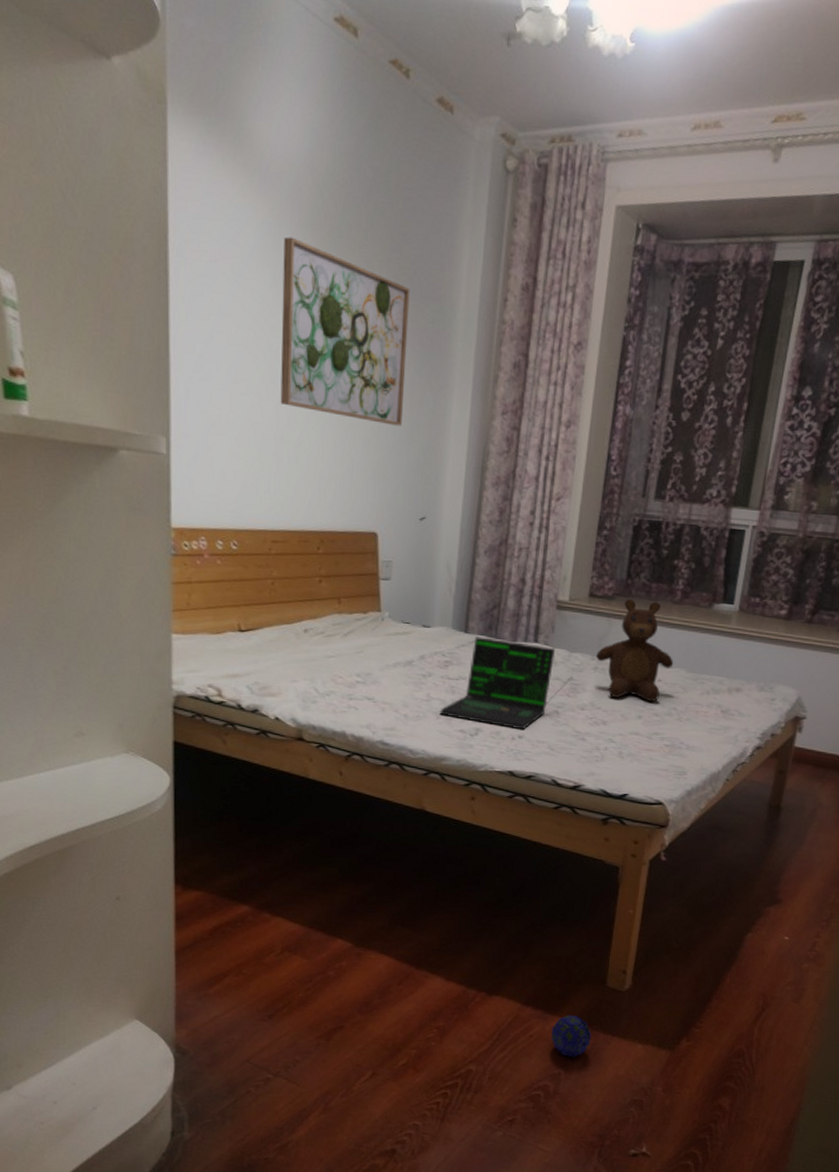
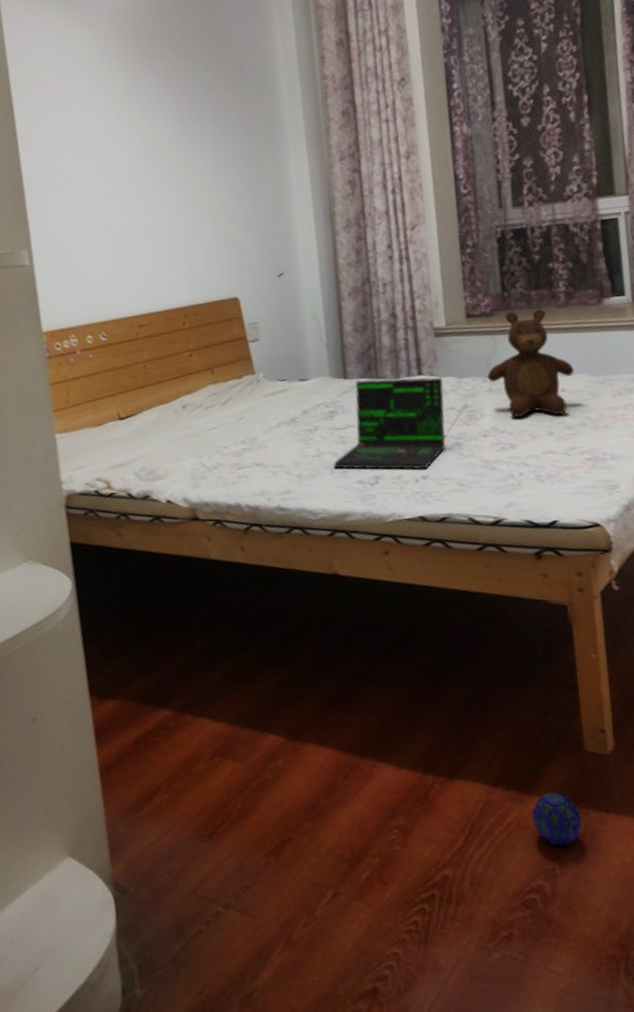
wall art: present [280,236,410,426] -> none [110,51,245,198]

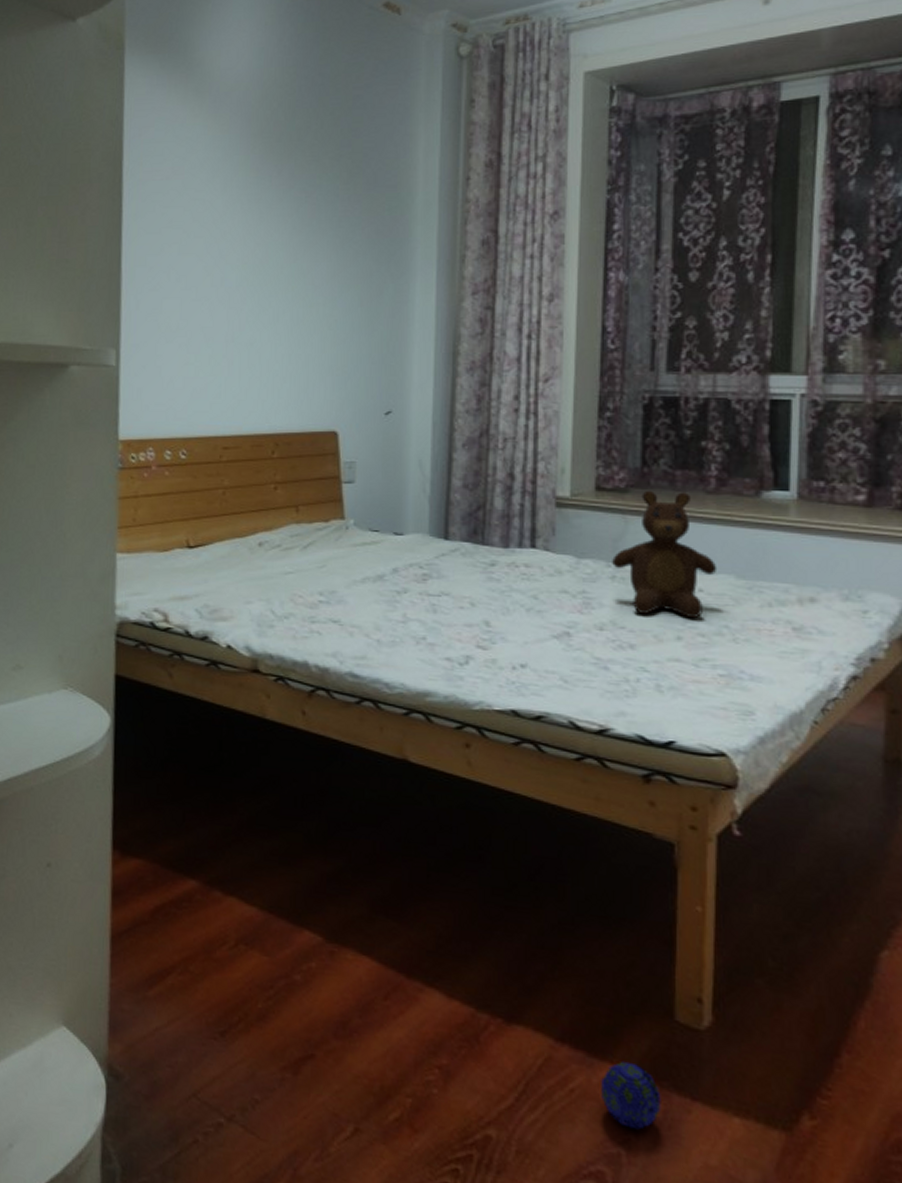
laptop: present [333,376,468,470] -> none [419,544,584,657]

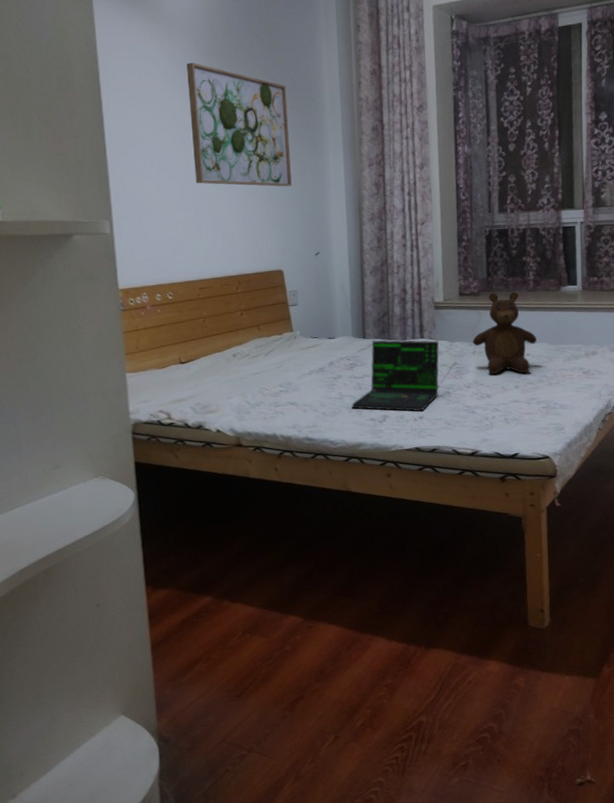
wall art: none [231,147,364,317] -> present [187,62,292,187]
laptop: none [419,544,584,657] -> present [351,340,457,412]
ball: present [601,1060,661,1130] -> none [487,657,524,697]

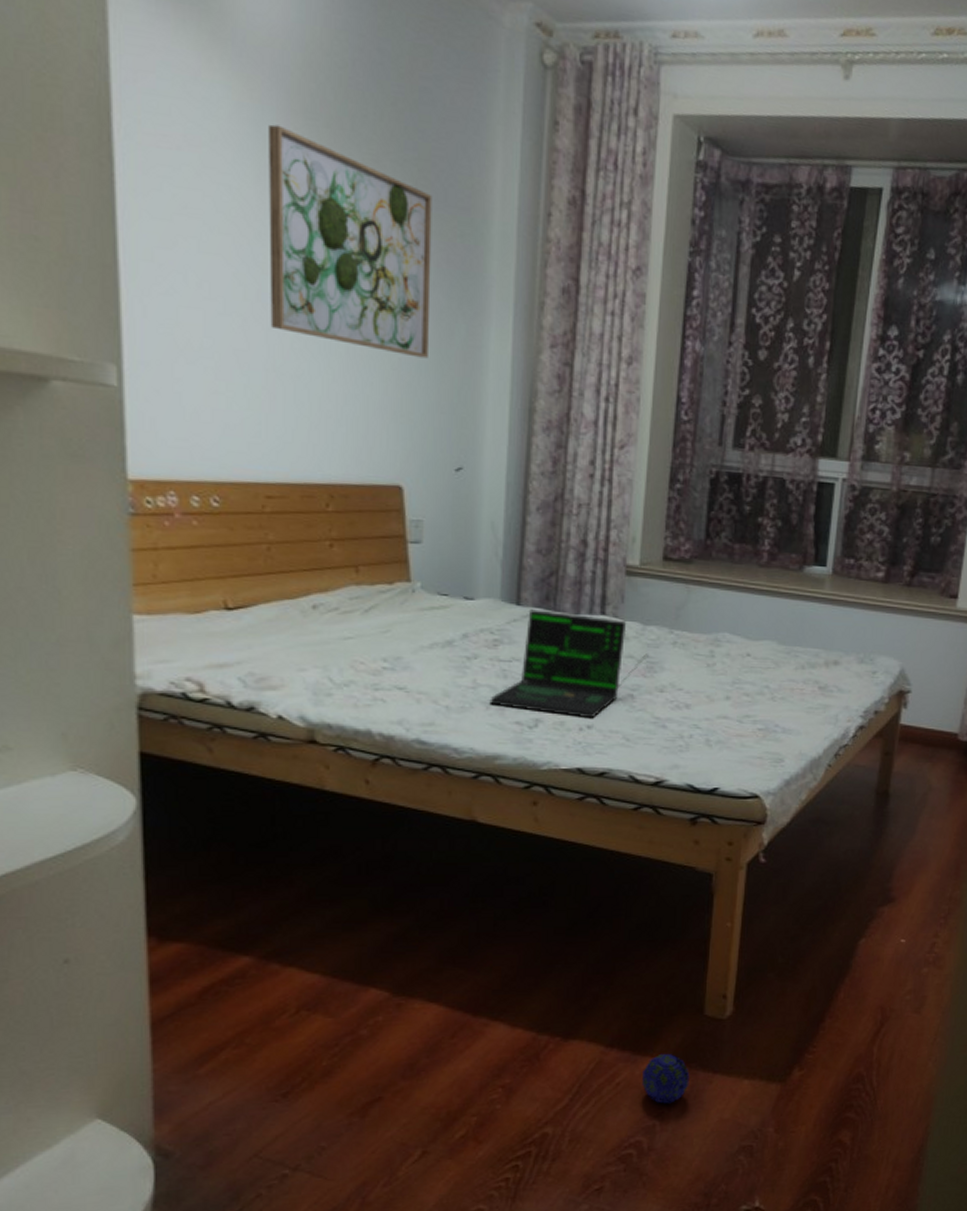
teddy bear: present [473,292,537,374] -> none [674,561,764,681]
ball: none [487,657,524,697] -> present [642,1053,690,1104]

